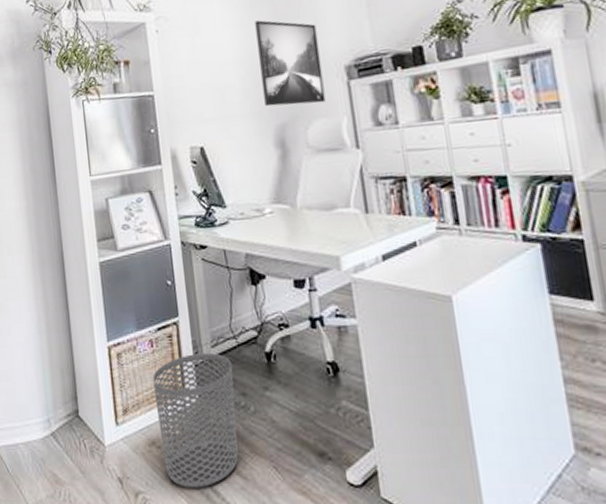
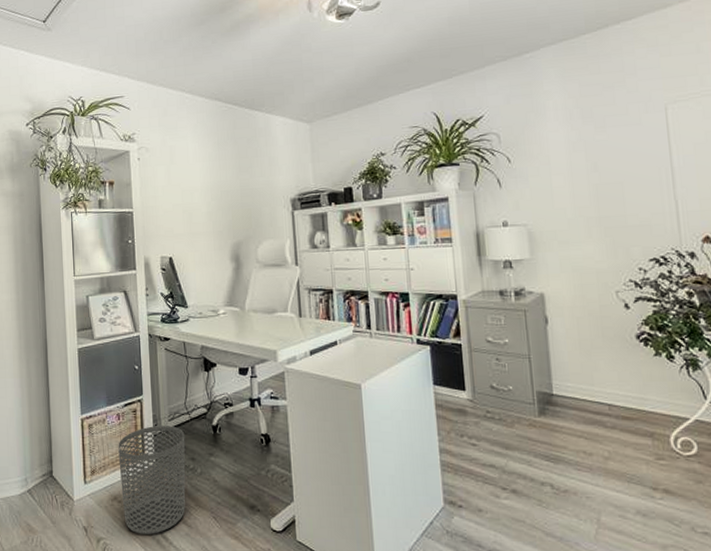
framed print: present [255,20,326,107] -> none [221,157,274,228]

